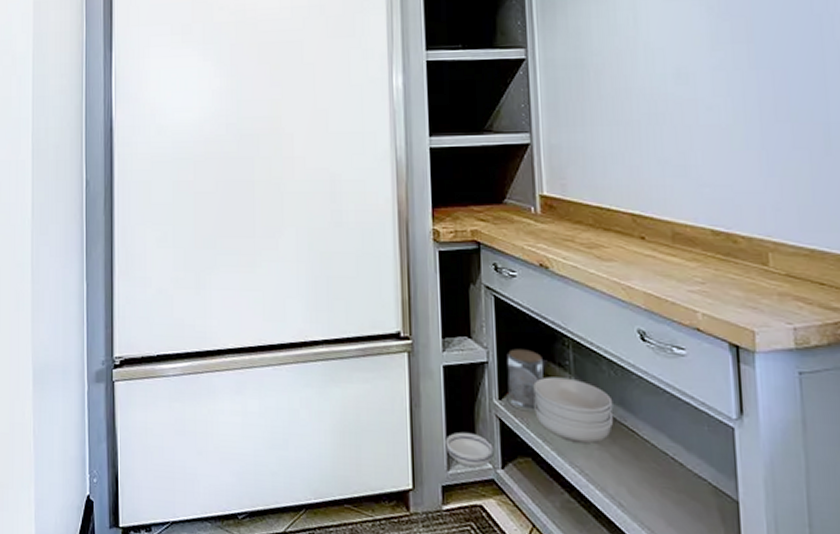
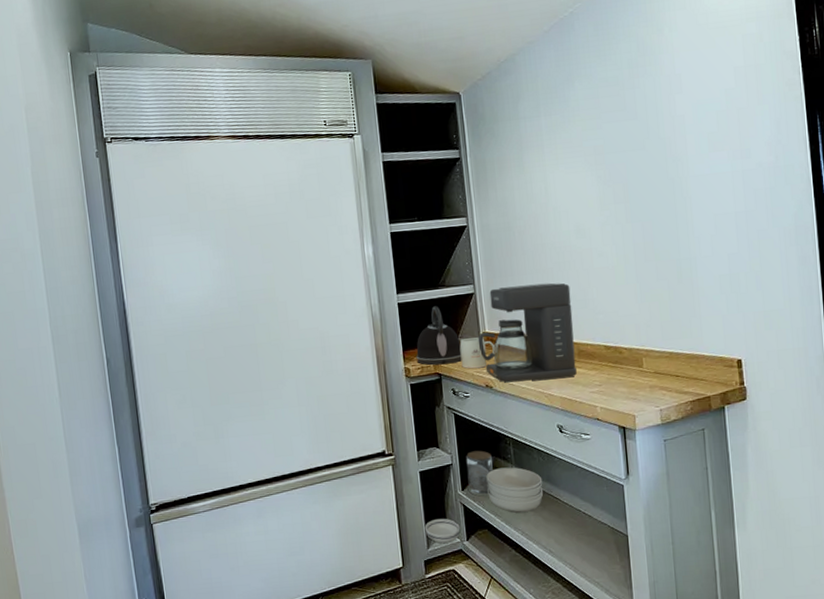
kettle: none [448,155,509,231] -> present [416,306,462,366]
mug: none [507,199,555,241] -> present [459,337,495,369]
coffee maker: none [532,139,669,266] -> present [478,282,577,383]

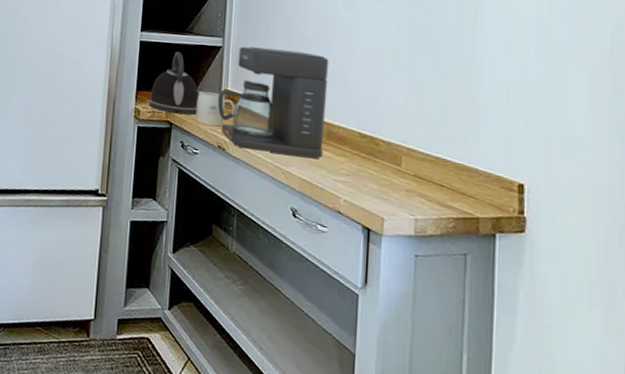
bowl: present [424,518,461,543] -> none [125,276,164,307]
jar: present [466,450,493,497] -> none [180,213,213,266]
bowl: present [486,467,544,513] -> none [200,238,265,296]

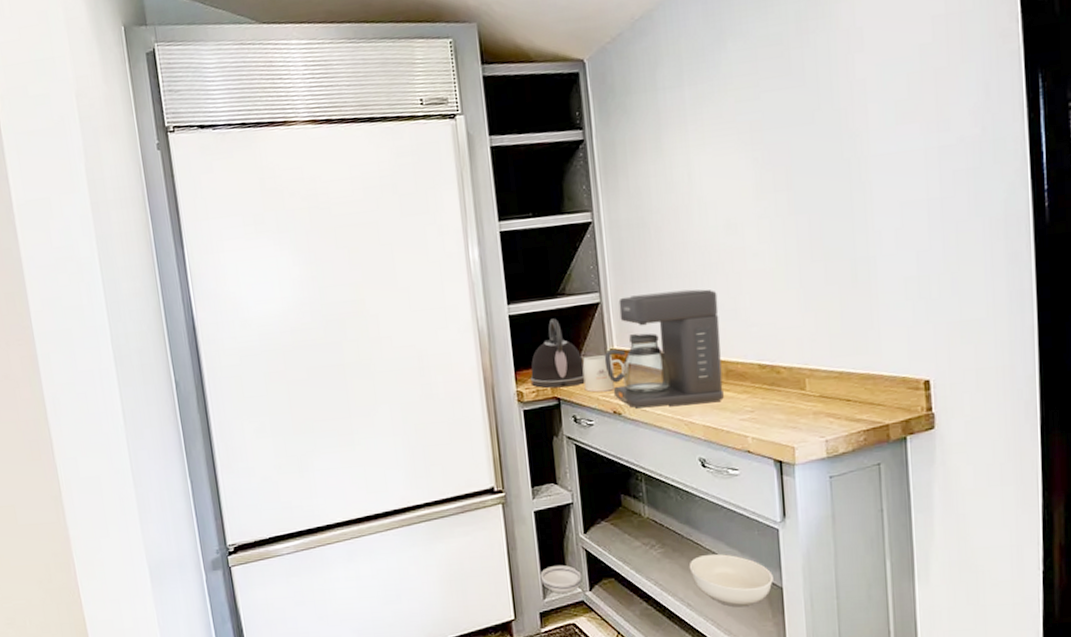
bowl: none [125,276,164,307] -> present [540,565,582,594]
bowl: none [266,302,347,365] -> present [689,553,773,608]

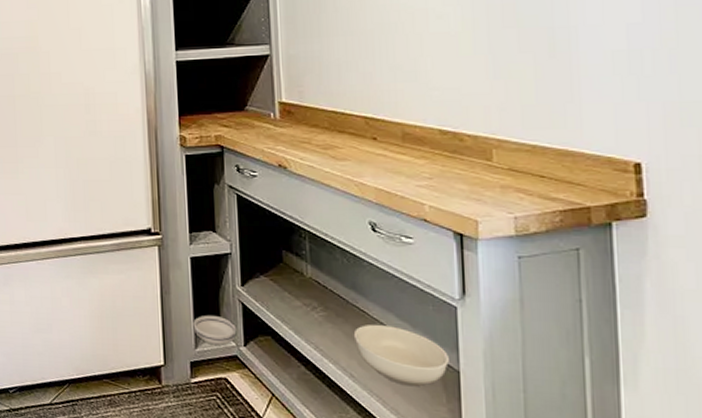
kettle: present [530,318,585,389] -> none [194,67,250,136]
mug: present [582,355,625,393] -> none [248,106,293,144]
coffee maker: present [604,289,724,409] -> none [271,47,399,164]

